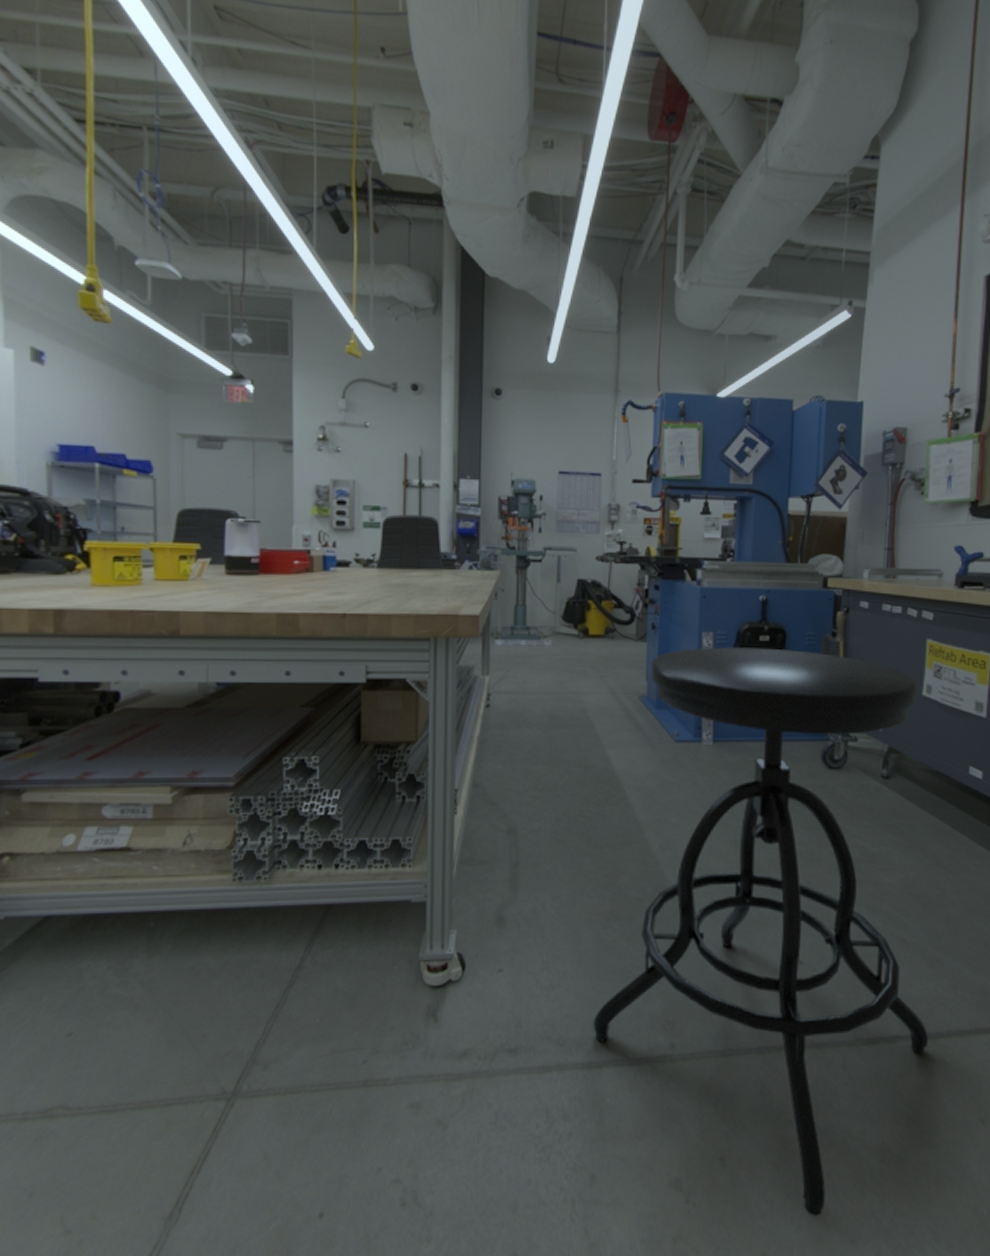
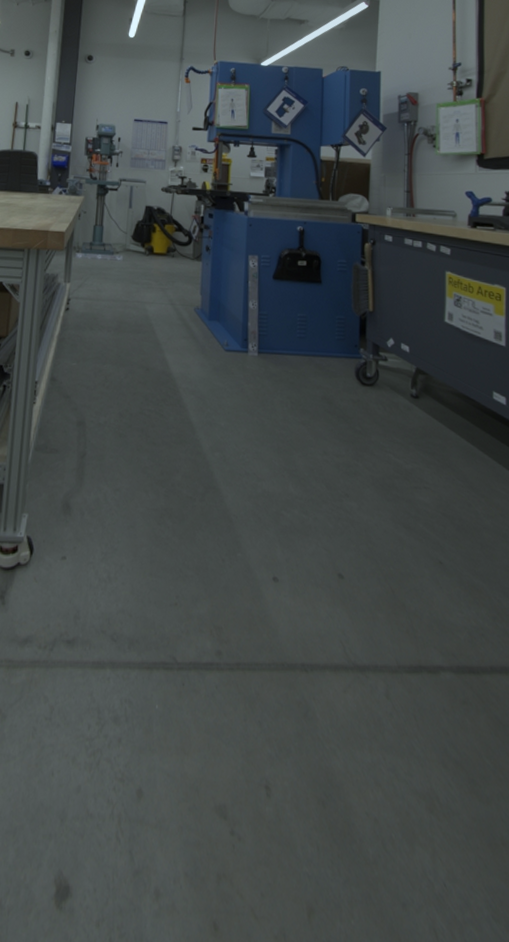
stool: present [593,647,928,1216] -> none [145,268,471,869]

